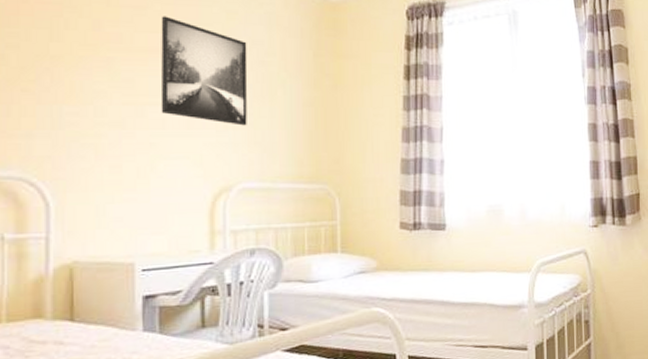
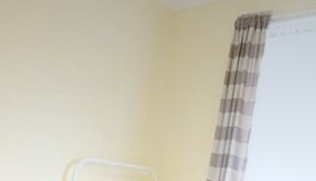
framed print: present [160,16,248,126] -> none [36,17,102,112]

